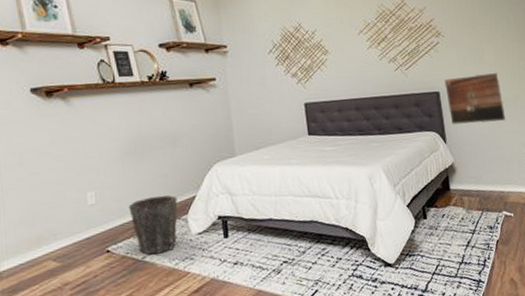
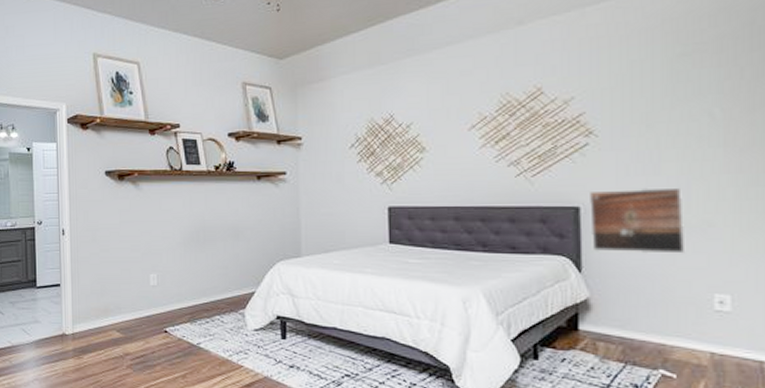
waste bin: present [128,195,178,255] -> none [187,286,236,343]

